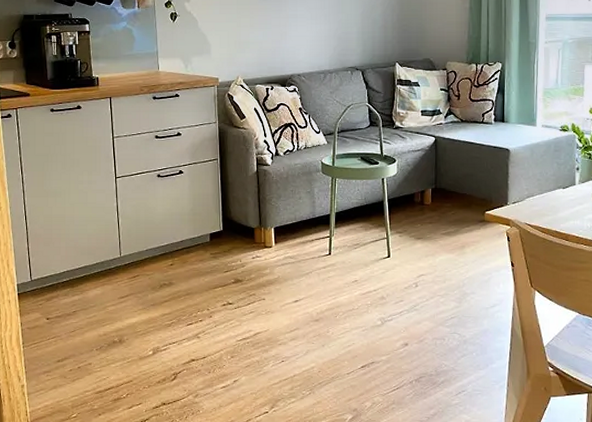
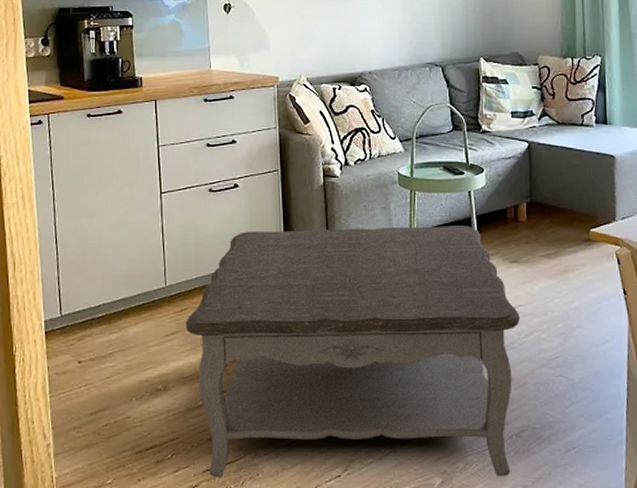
coffee table: none [138,208,422,414] -> present [185,226,520,478]

